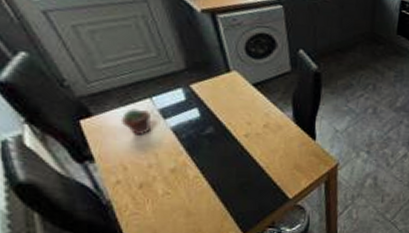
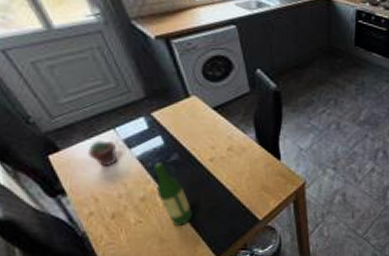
wine bottle: none [187,135,223,200] -> present [153,163,193,226]

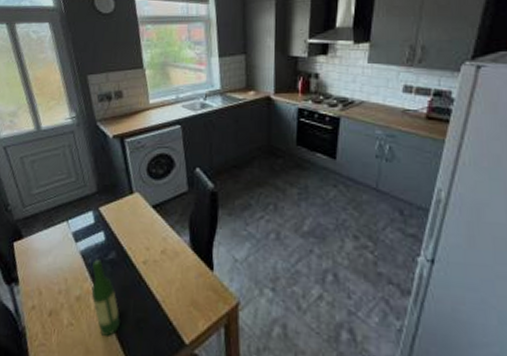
potted succulent: present [87,140,118,167] -> none [42,231,66,259]

